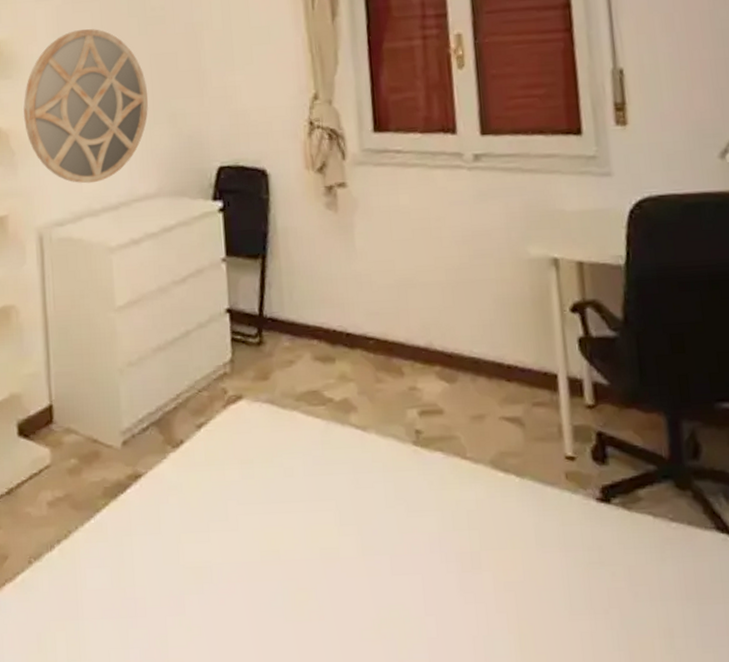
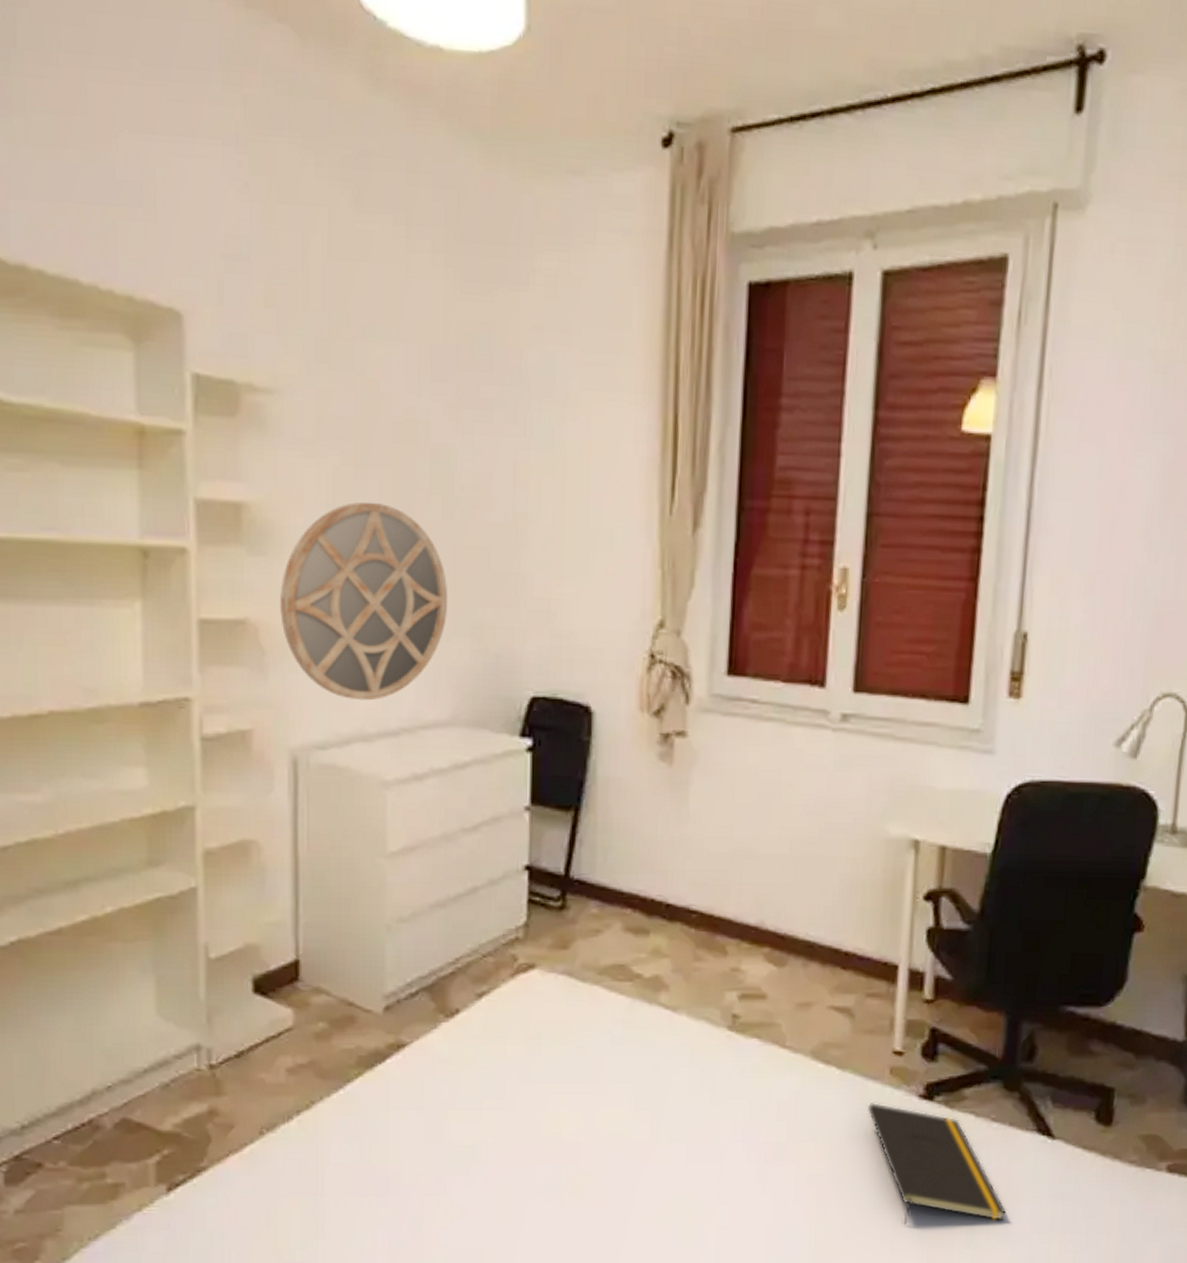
notepad: none [549,508,701,631] -> present [867,1103,1007,1225]

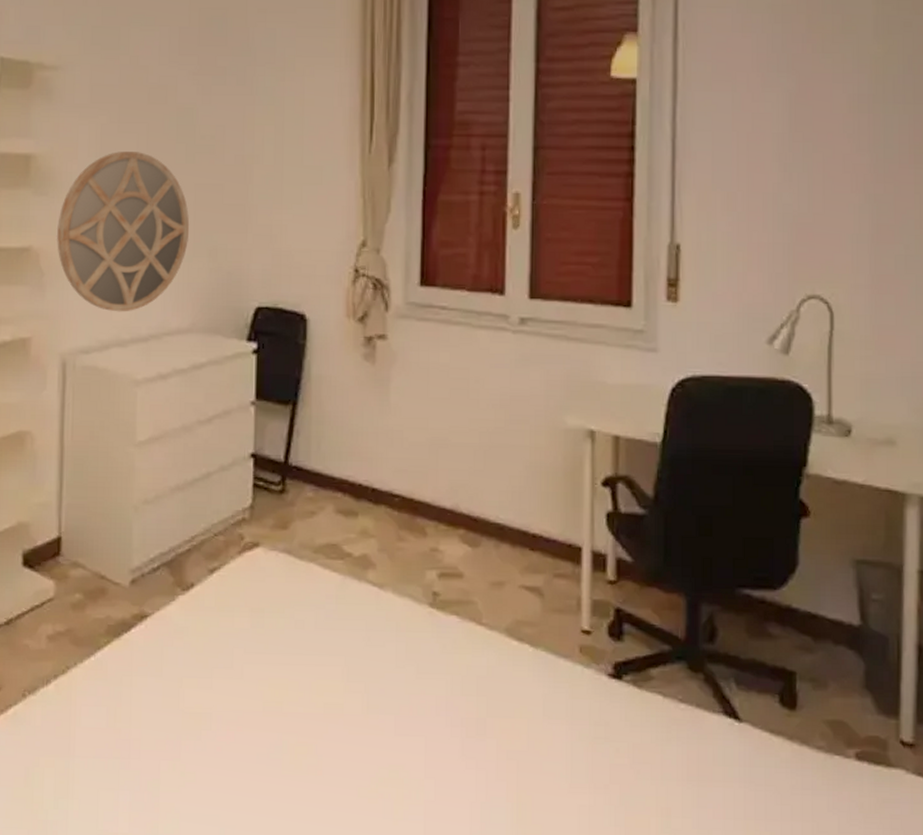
notepad: present [867,1103,1007,1225] -> none [559,681,700,805]

